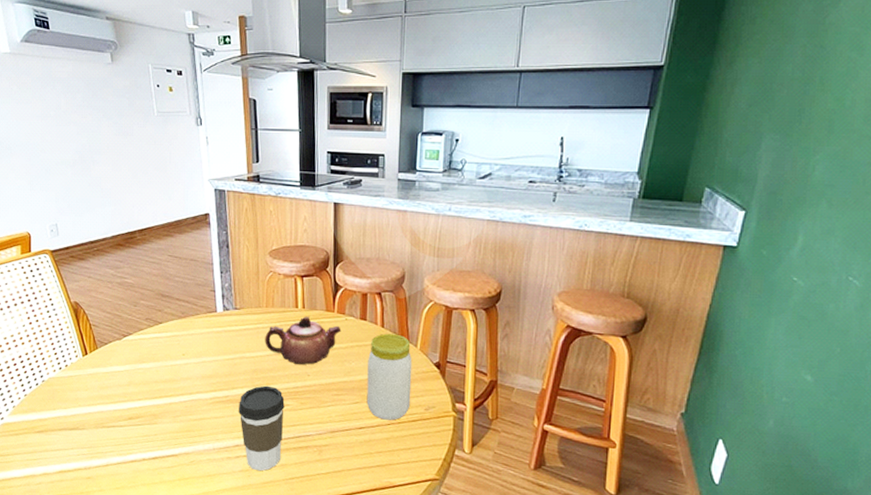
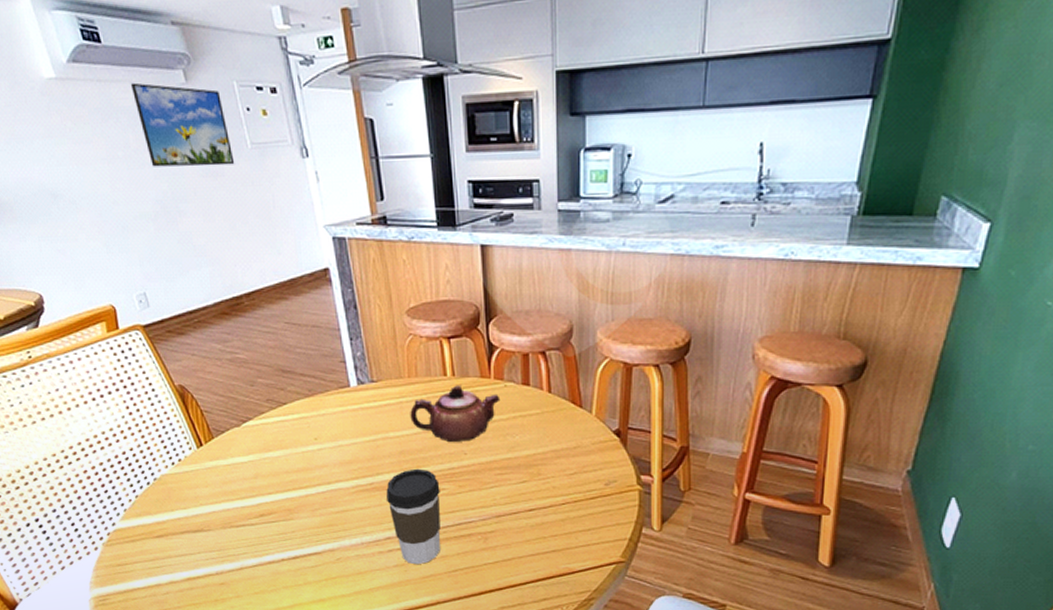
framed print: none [68,60,143,128] -> present [130,82,235,167]
jar: present [366,333,413,420] -> none [534,399,588,499]

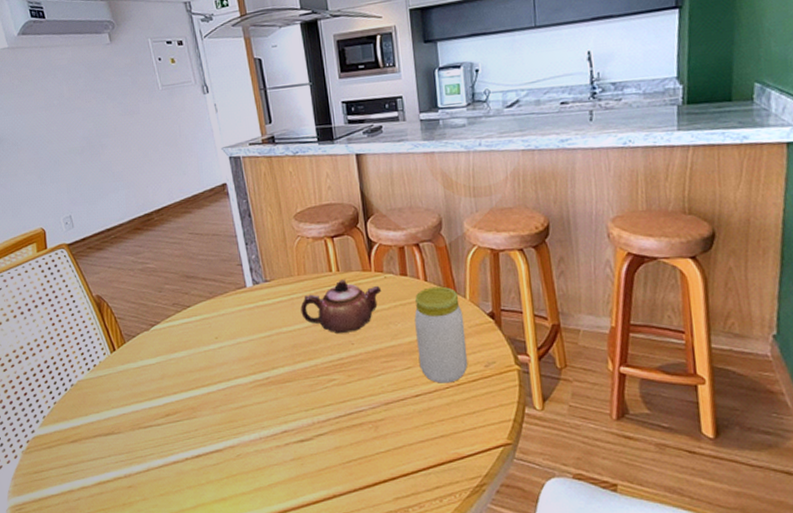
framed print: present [130,82,235,167] -> none [66,46,148,111]
coffee cup: present [386,468,441,565] -> none [281,360,334,458]
jar: none [534,399,588,499] -> present [414,286,468,383]

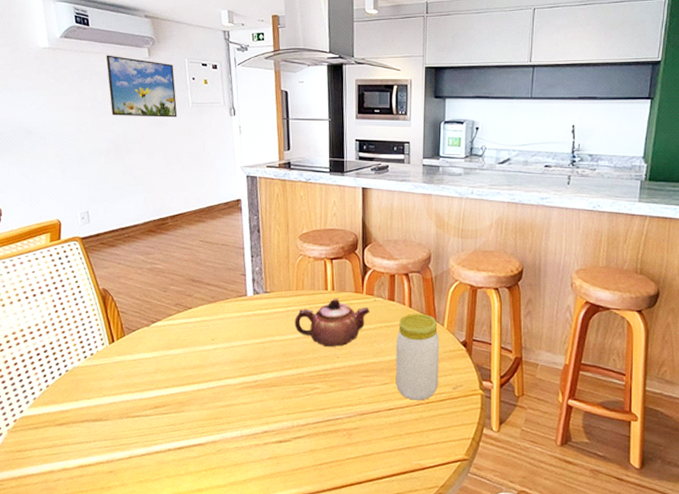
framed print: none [66,46,148,111] -> present [106,55,178,118]

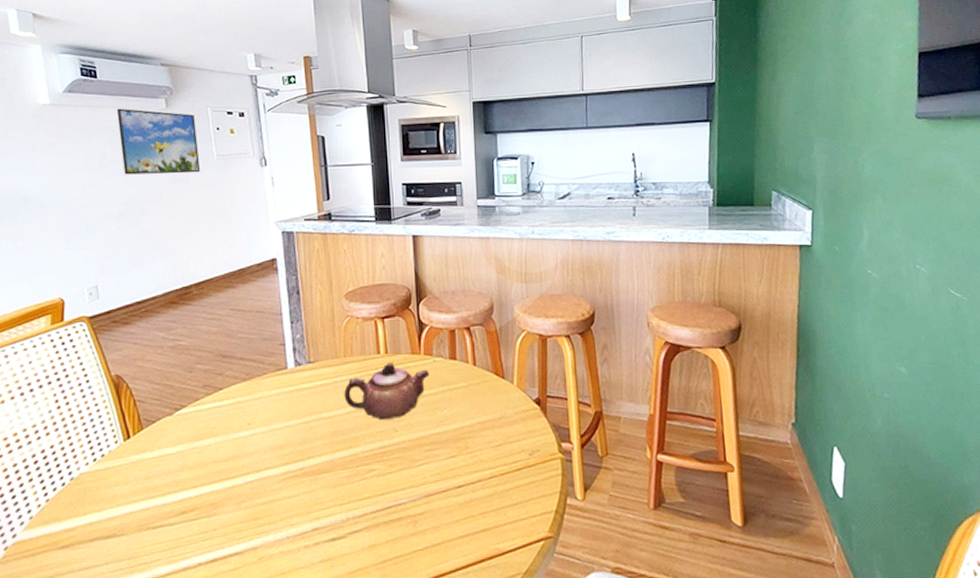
jar: present [395,313,440,401] -> none [461,371,513,473]

